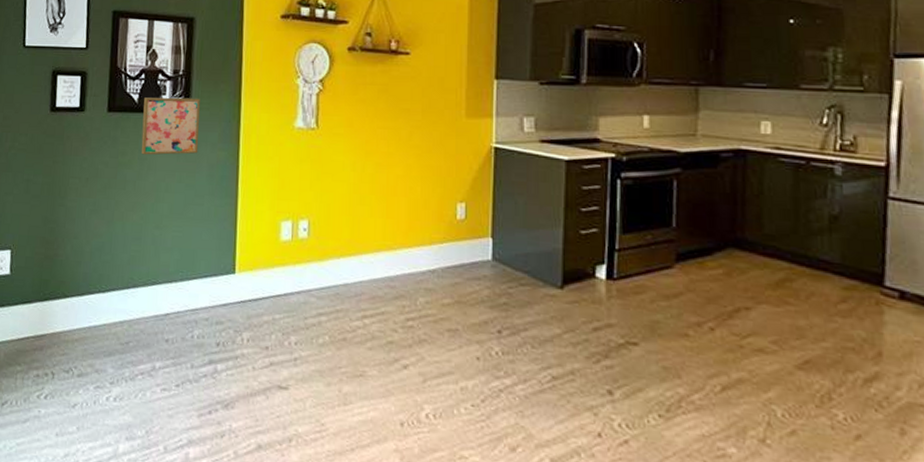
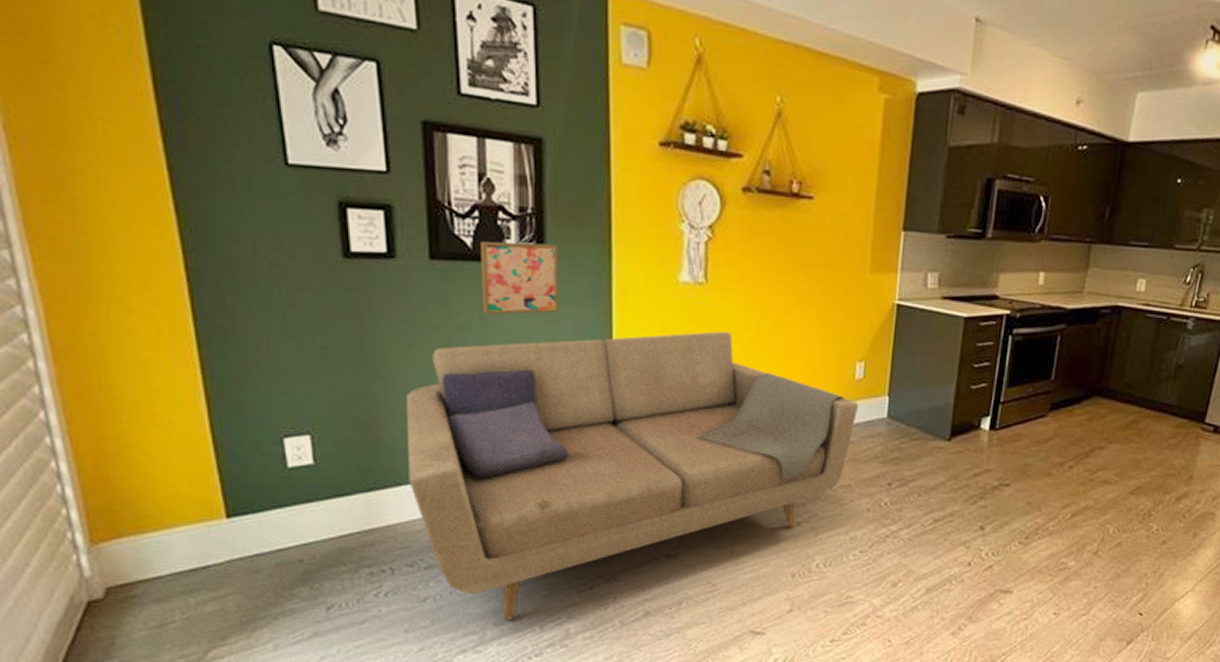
sofa: none [74,171,462,436] -> present [406,331,859,620]

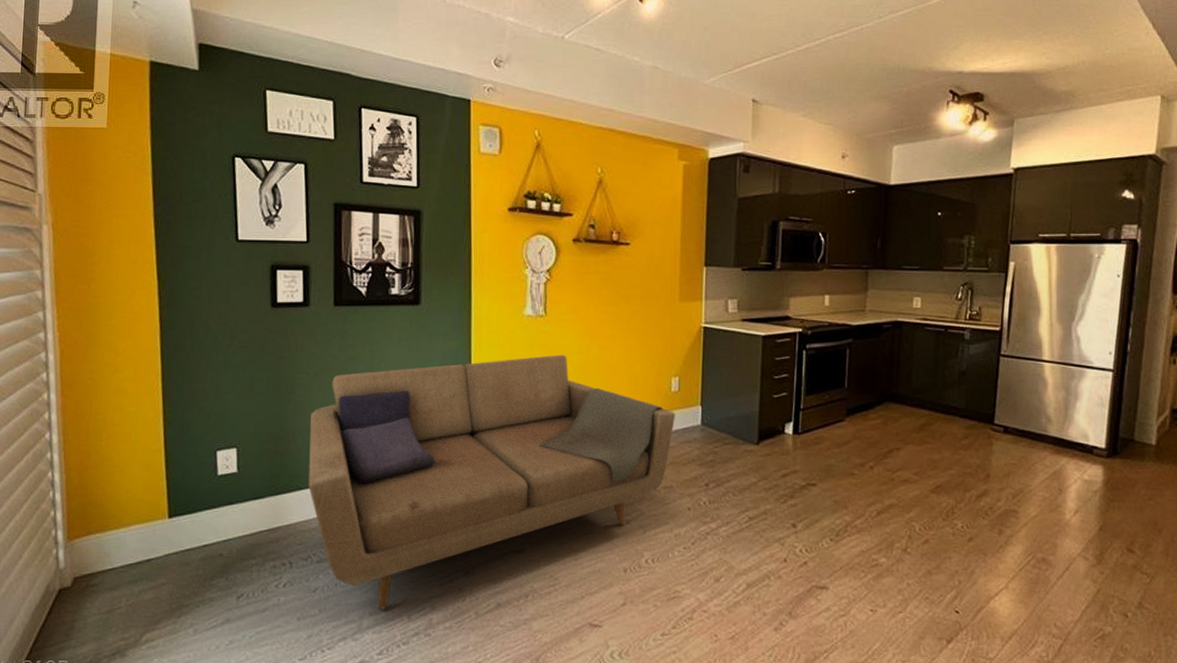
wall art: present [481,242,560,315] -> none [371,289,431,347]

